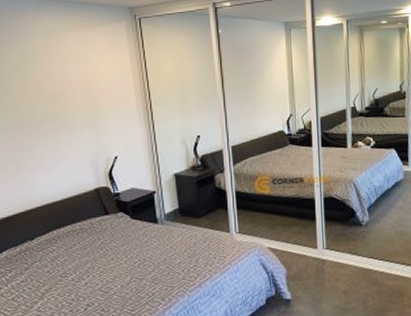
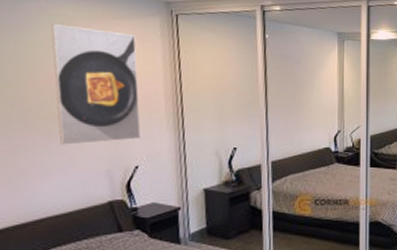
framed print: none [36,36,117,141] -> present [51,24,141,145]

